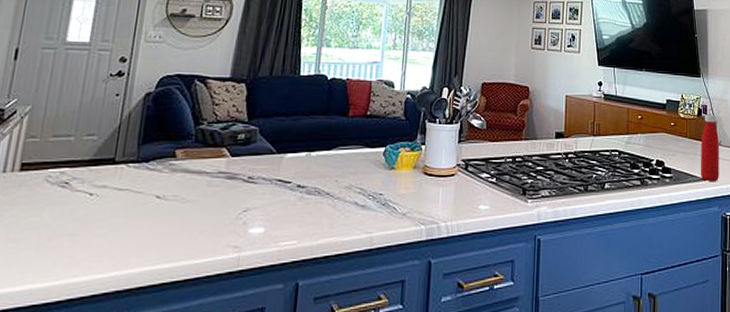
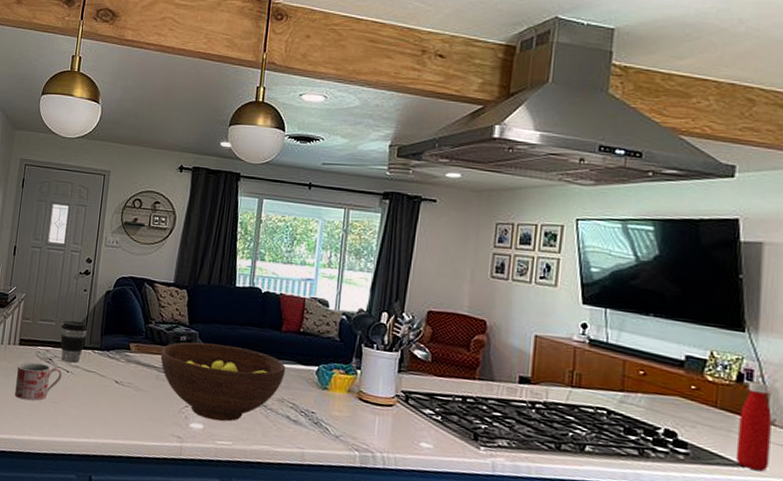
mug: none [11,190,84,240] -> present [15,362,62,401]
coffee cup: none [81,132,121,182] -> present [60,320,88,363]
fruit bowl: none [213,138,353,221] -> present [160,342,286,422]

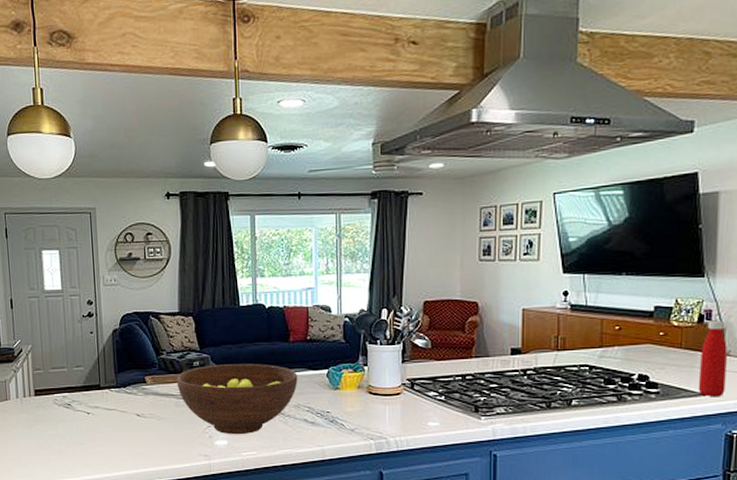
mug: present [15,362,62,401] -> none [37,410,84,447]
coffee cup: present [60,320,88,363] -> none [73,364,101,404]

